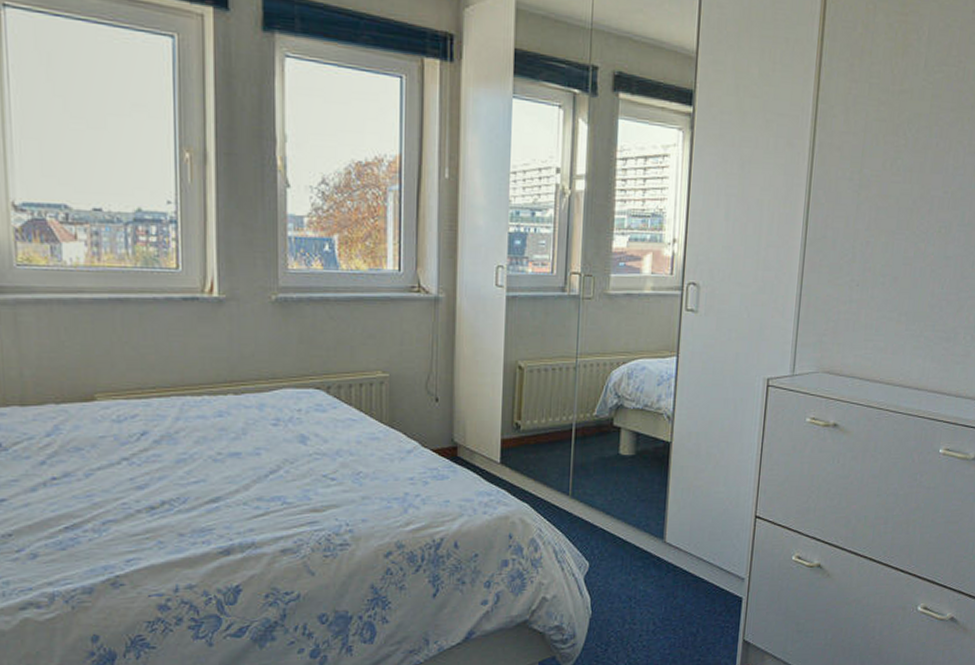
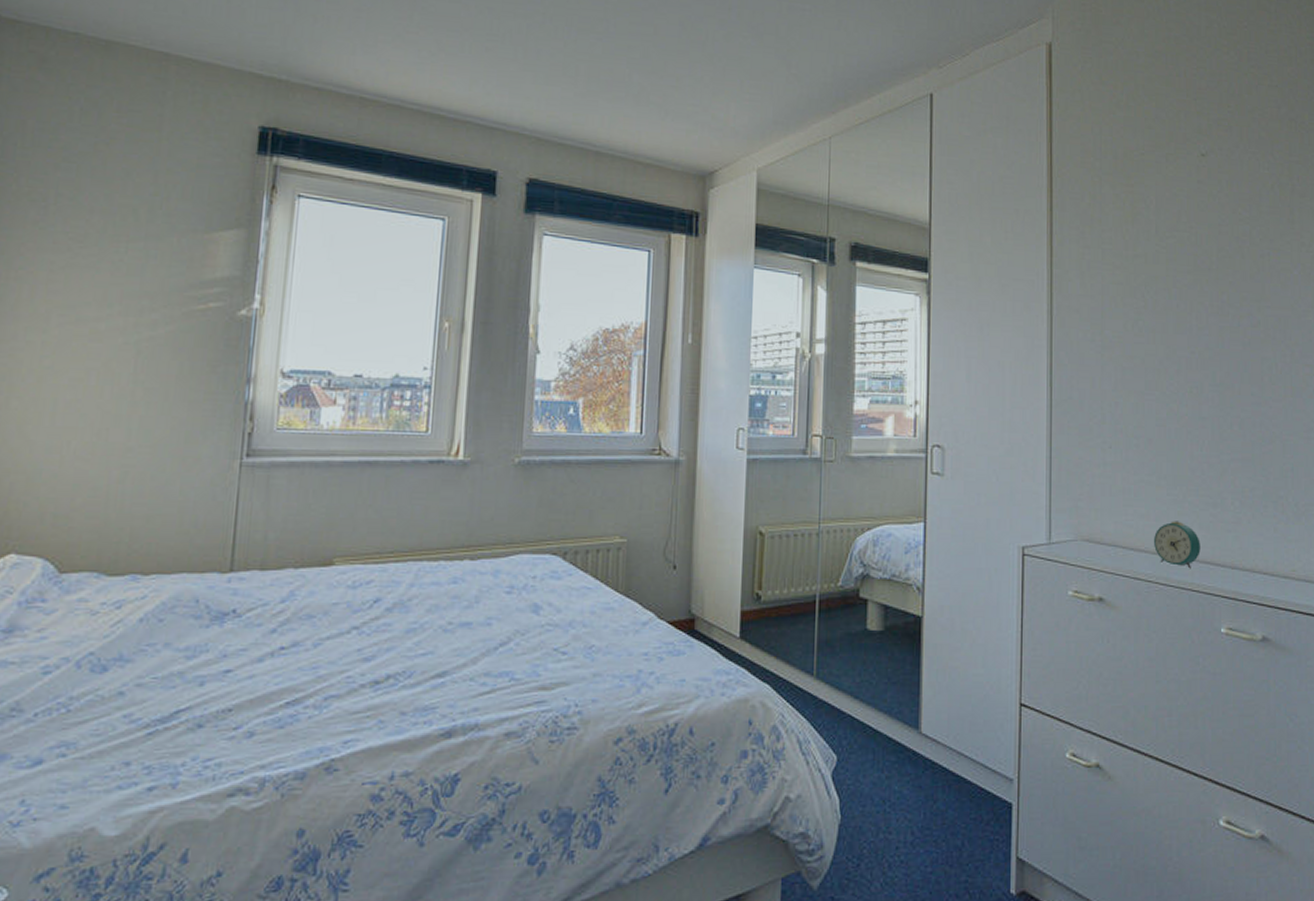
alarm clock: none [888,354,931,398] -> present [1154,521,1201,569]

